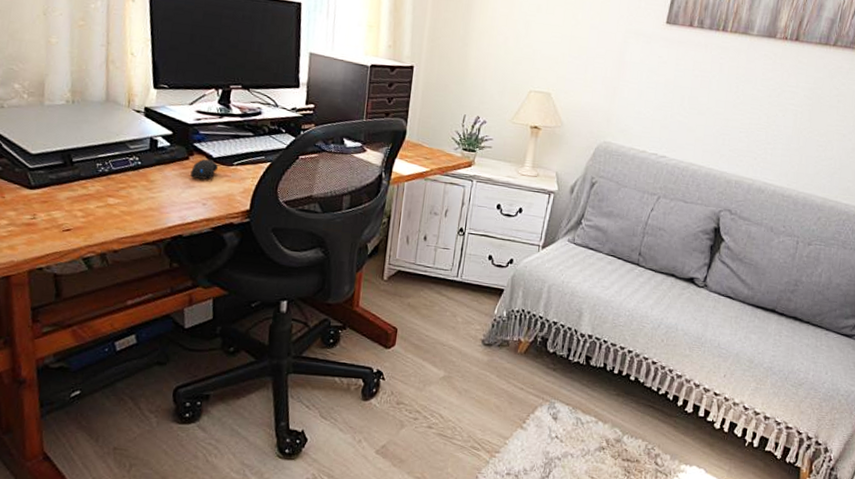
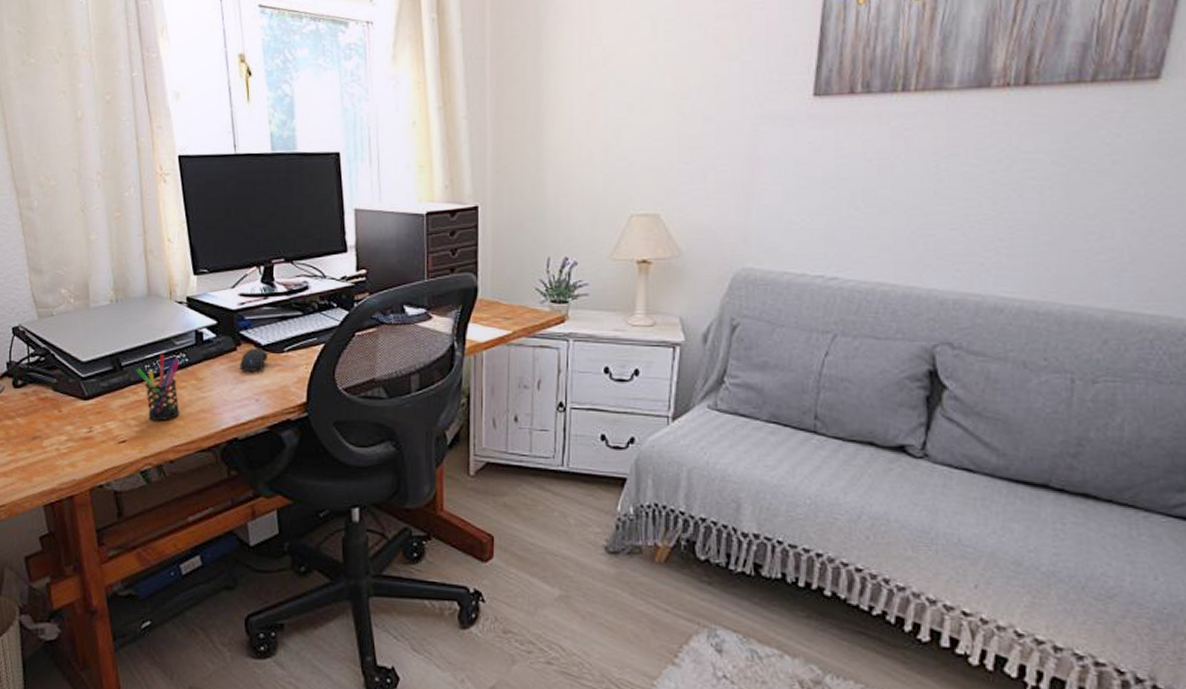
pen holder: none [86,156,132,215] -> present [135,355,180,421]

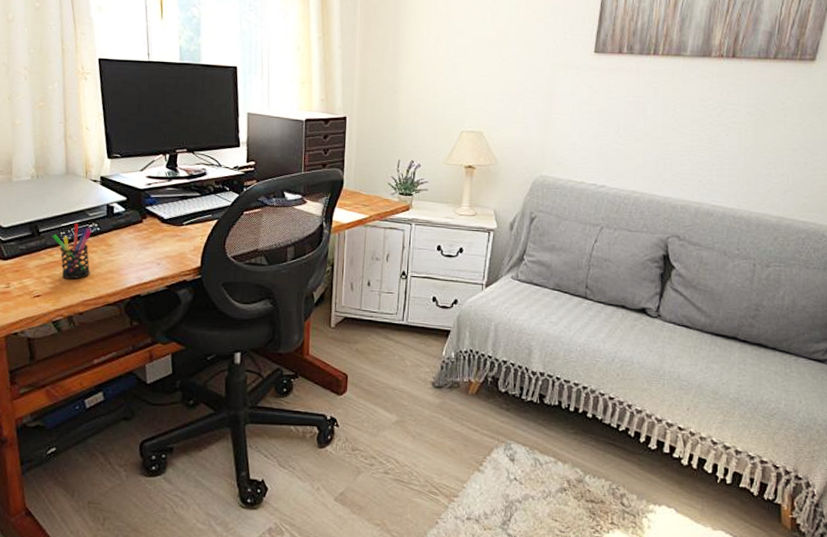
computer mouse: present [240,348,269,371] -> none [145,221,170,240]

